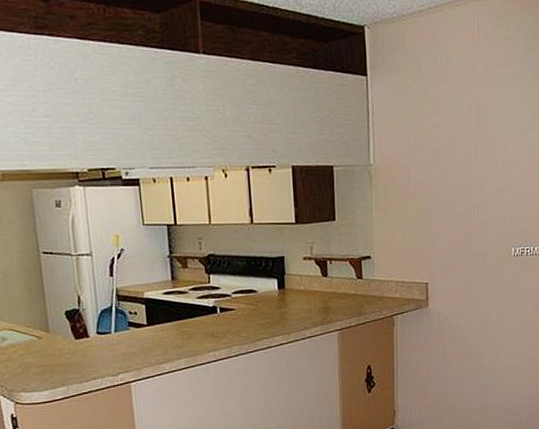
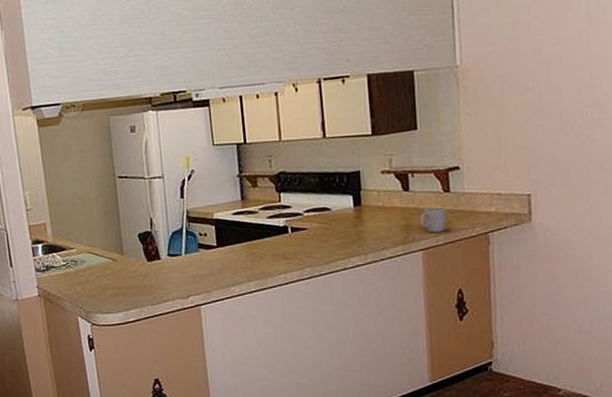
mug: none [337,292,360,315] -> present [420,207,447,233]

